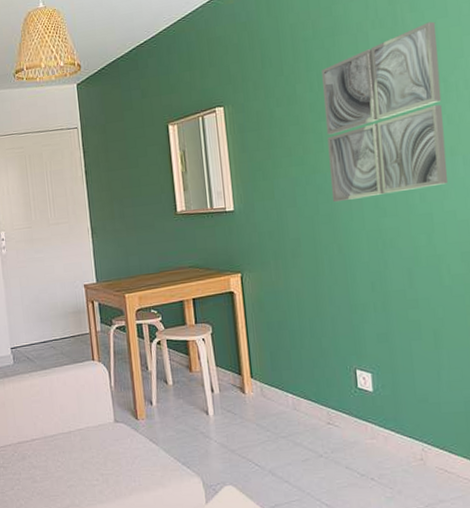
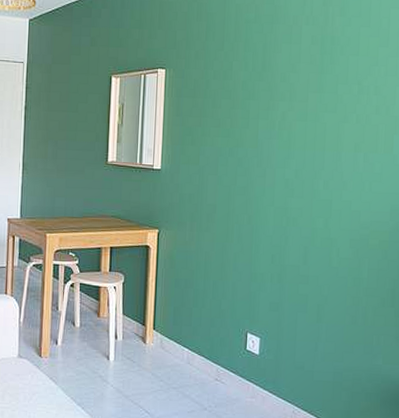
wall art: present [322,21,448,203] -> none [249,28,359,177]

